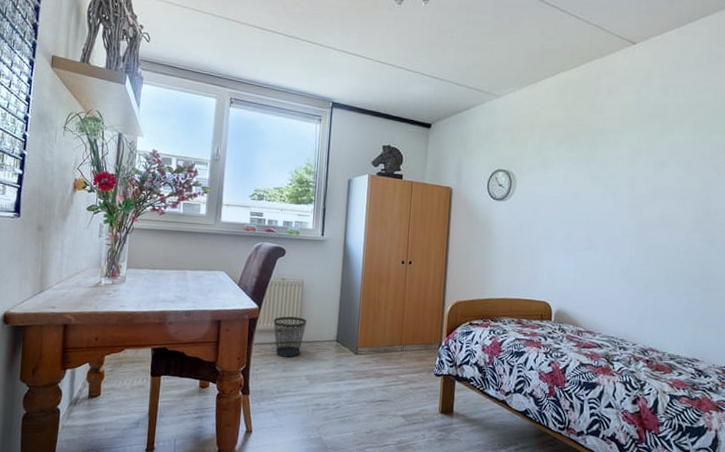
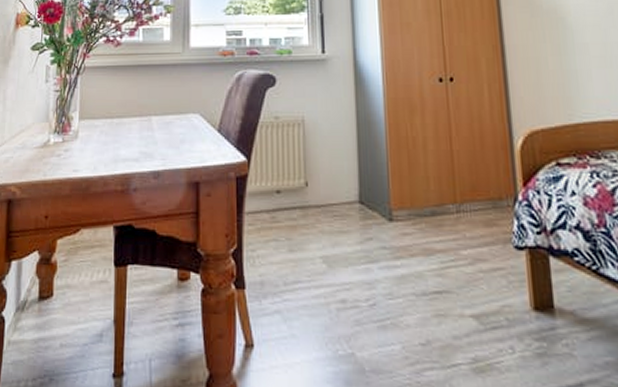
wastebasket: present [273,316,306,357] -> none [269,170,314,230]

